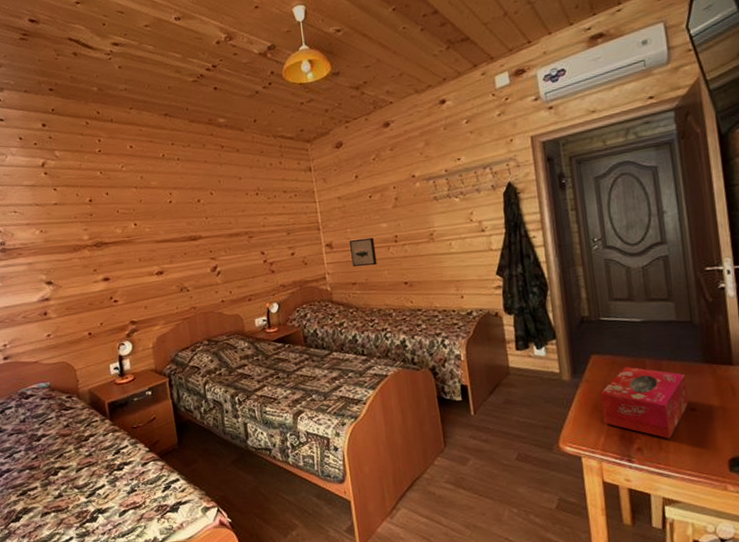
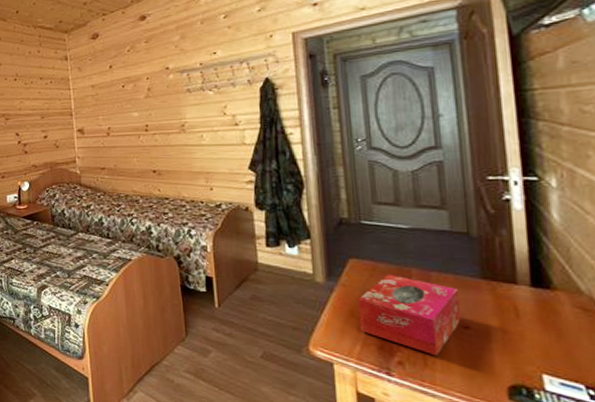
wall art: present [349,237,377,267] -> none [100,125,127,153]

